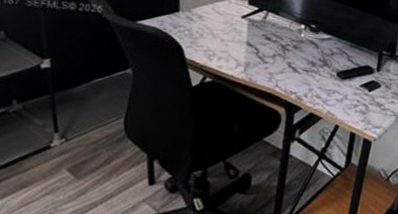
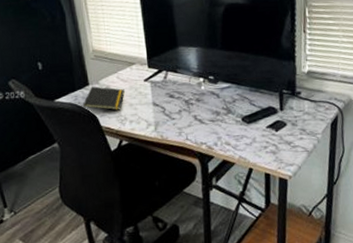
notepad: none [167,13,218,44] -> present [82,86,125,111]

